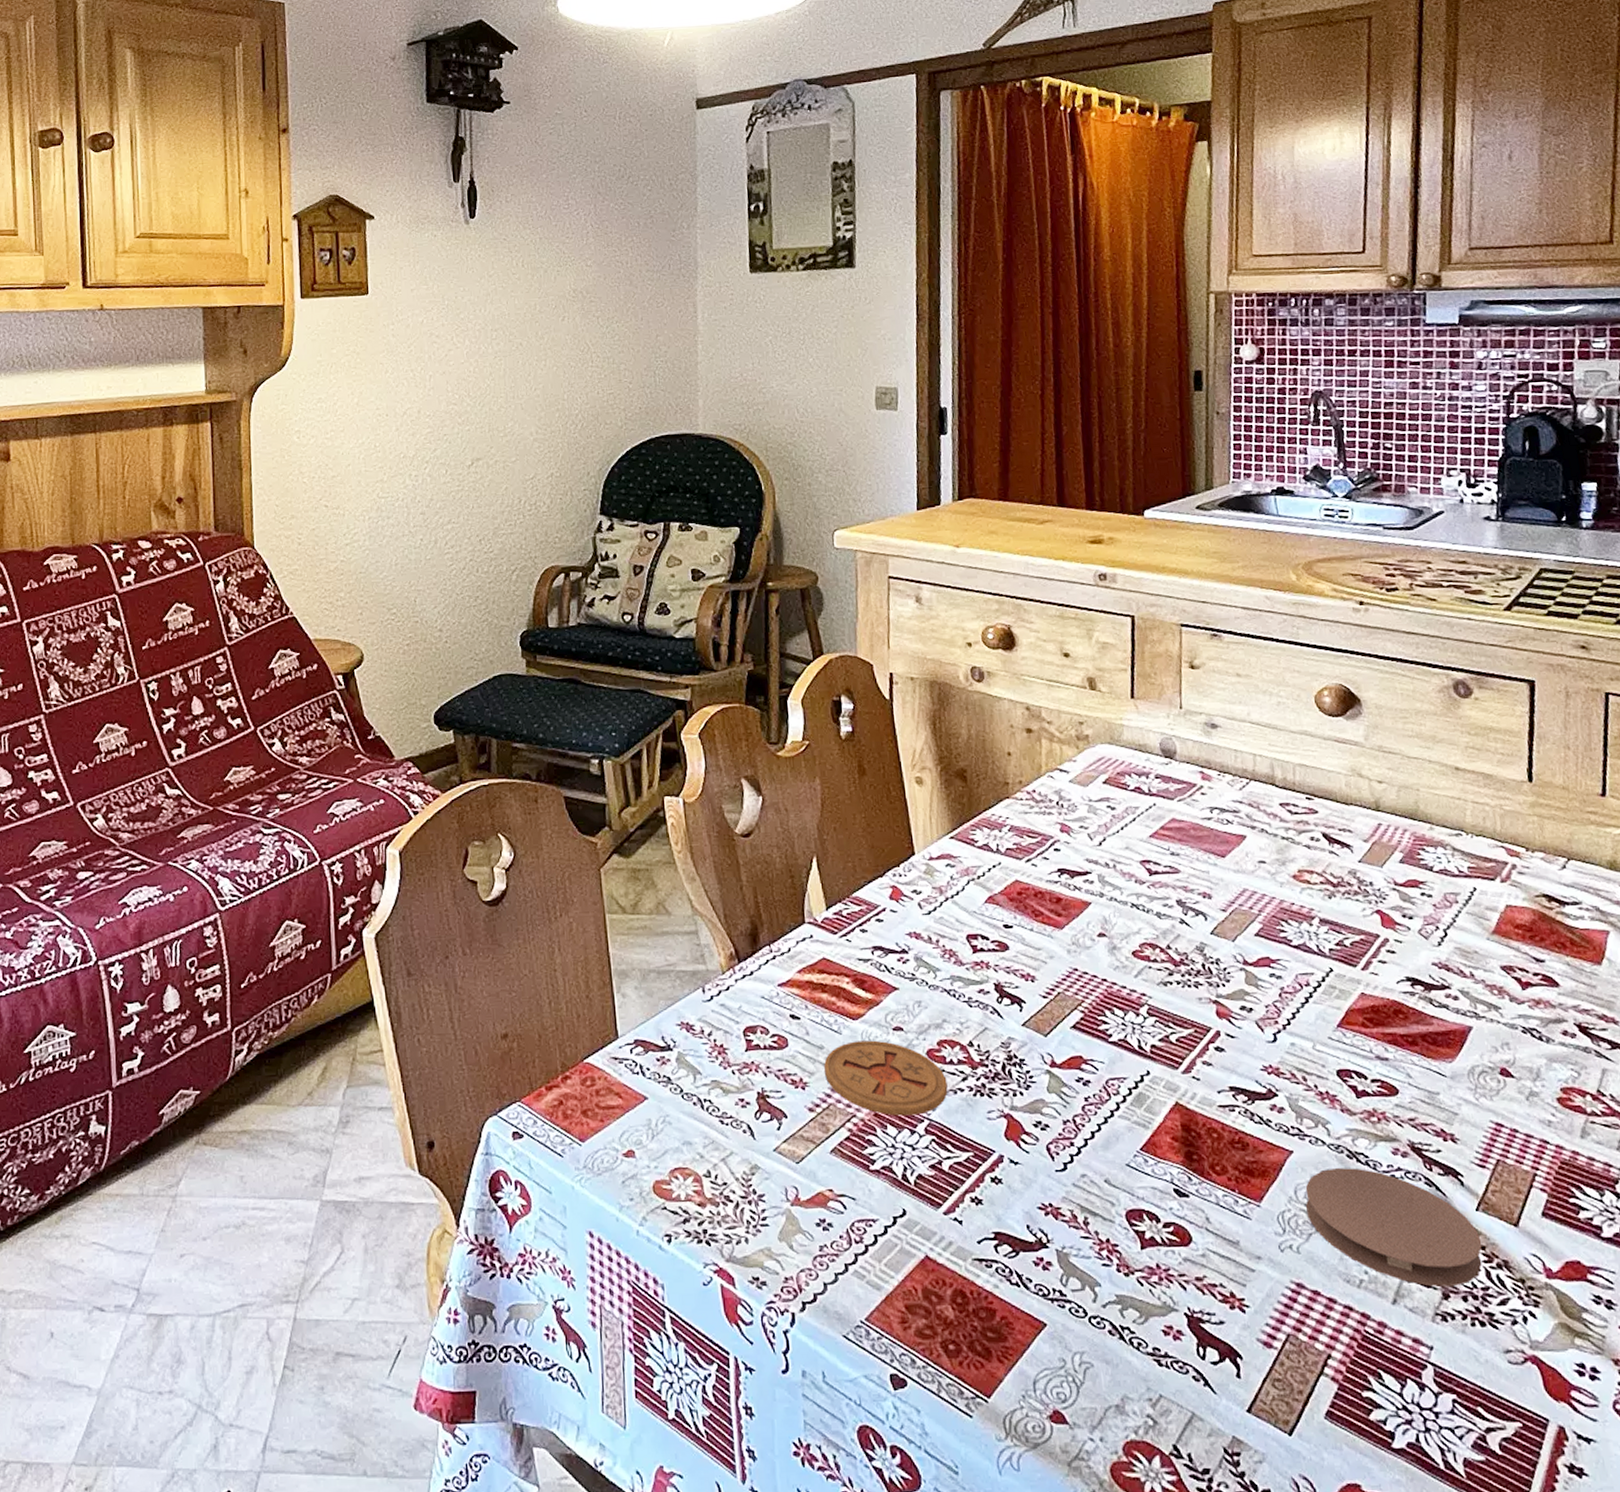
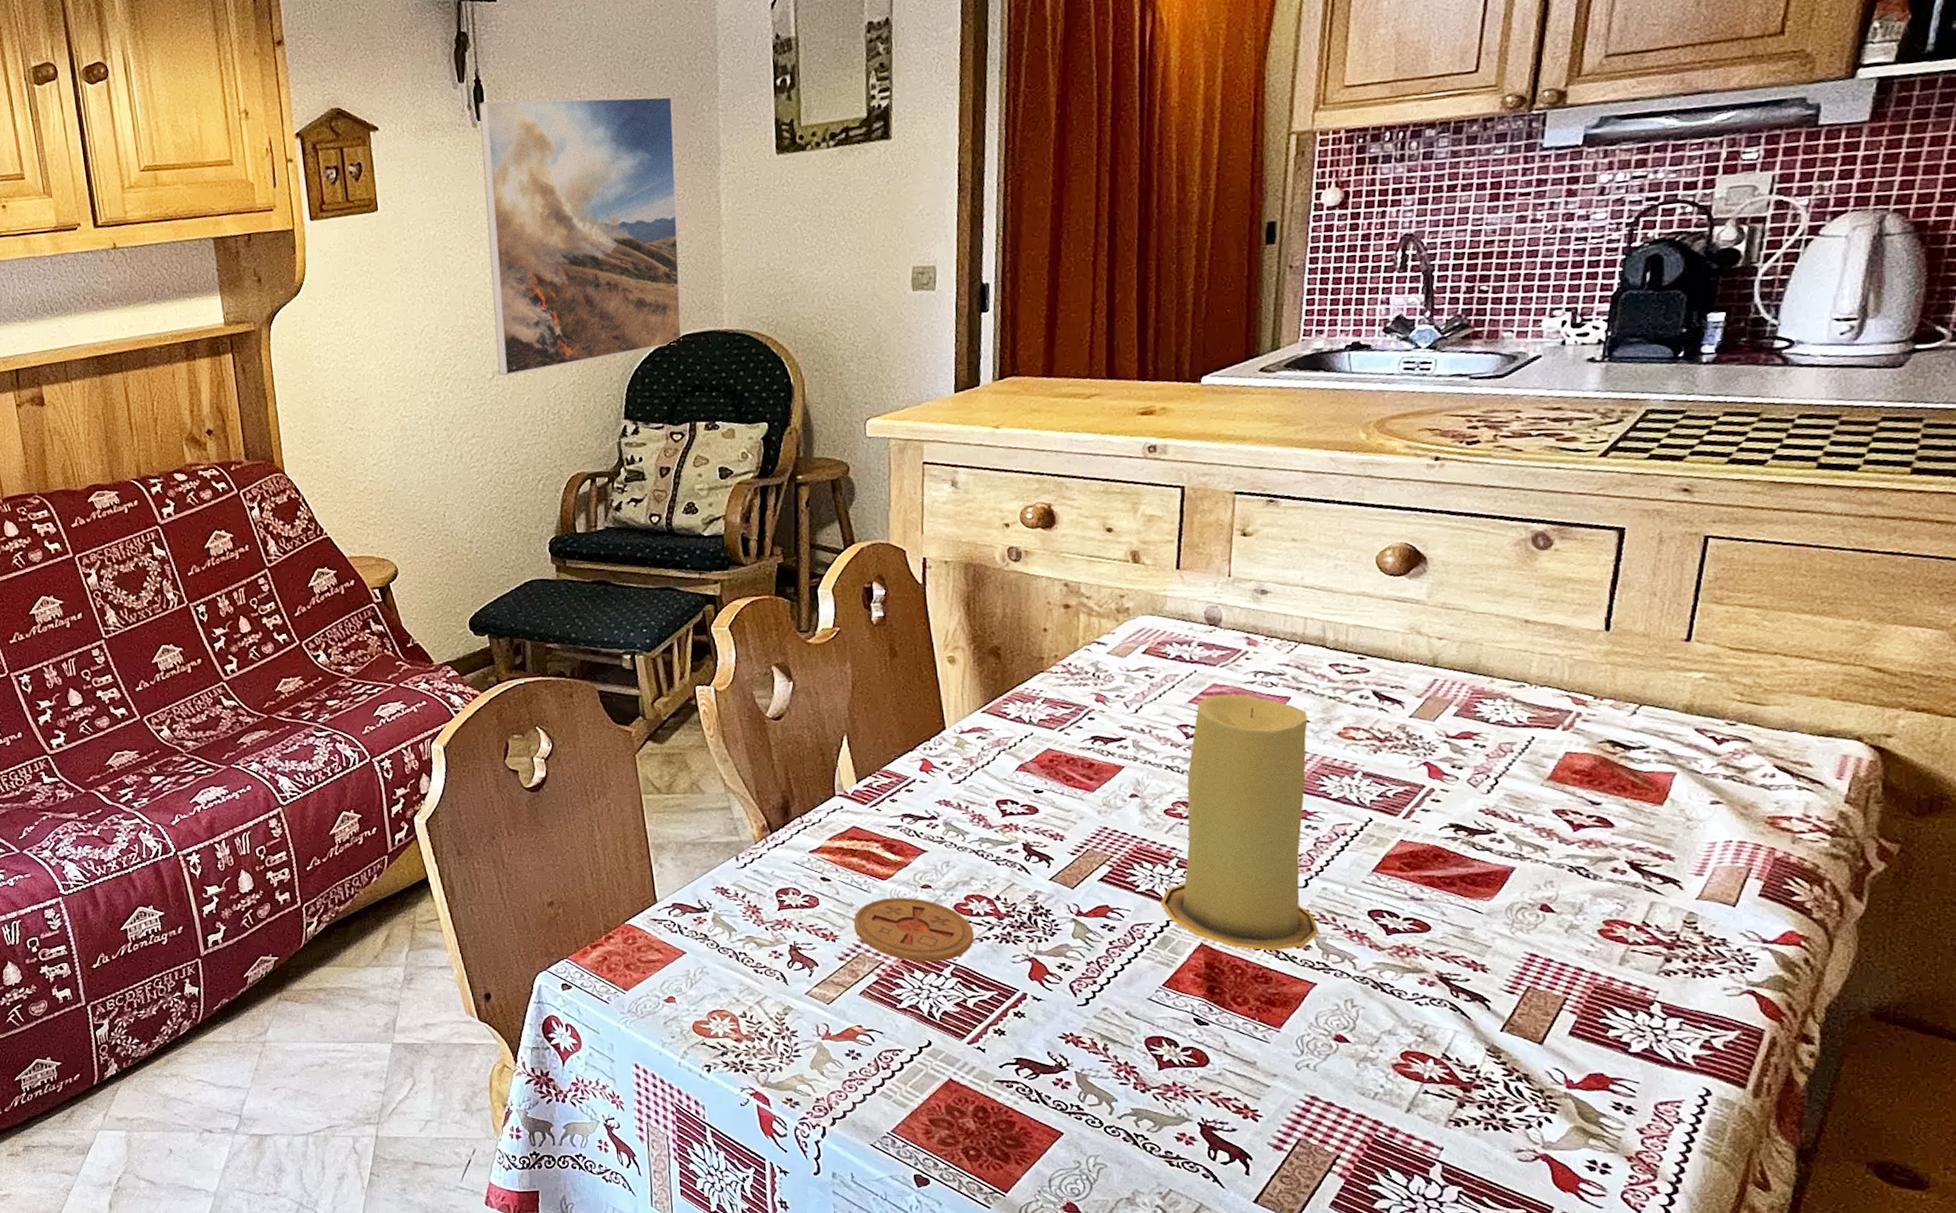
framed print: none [471,201,658,464] -> present [478,96,682,376]
candle: none [1133,829,1291,1113] -> present [1160,694,1319,951]
coaster: present [1305,1168,1482,1287] -> none [1326,996,1503,1098]

